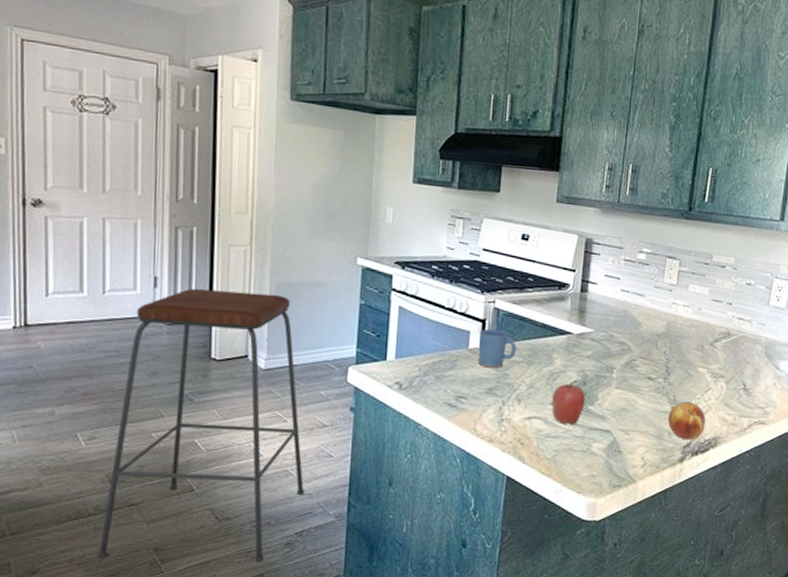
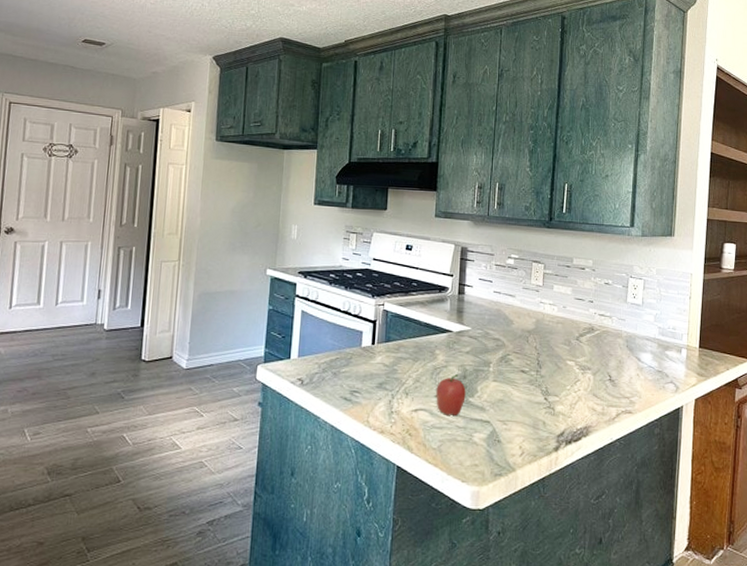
bar stool: present [97,288,305,563] -> none [32,298,217,551]
mug: present [478,328,517,368] -> none [370,328,404,364]
fruit: present [667,401,706,441] -> none [541,392,576,430]

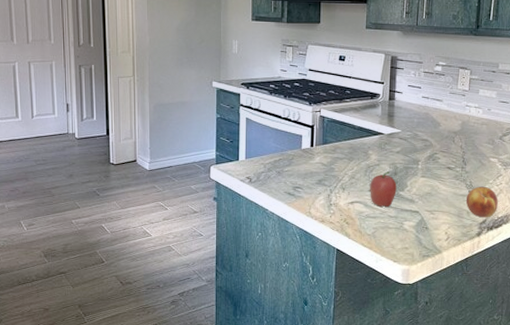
fruit: none [541,392,576,430] -> present [465,186,498,218]

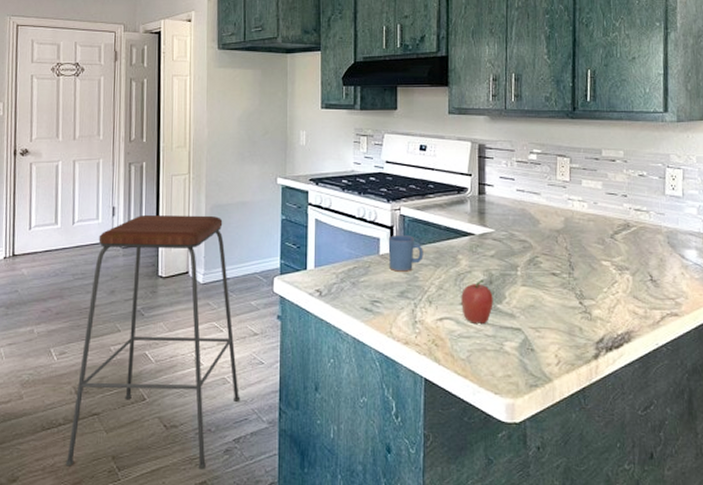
bar stool: none [40,111,184,316] -> present [65,214,241,470]
mug: none [309,132,339,164] -> present [388,234,424,272]
fruit: present [465,186,498,218] -> none [576,296,616,336]

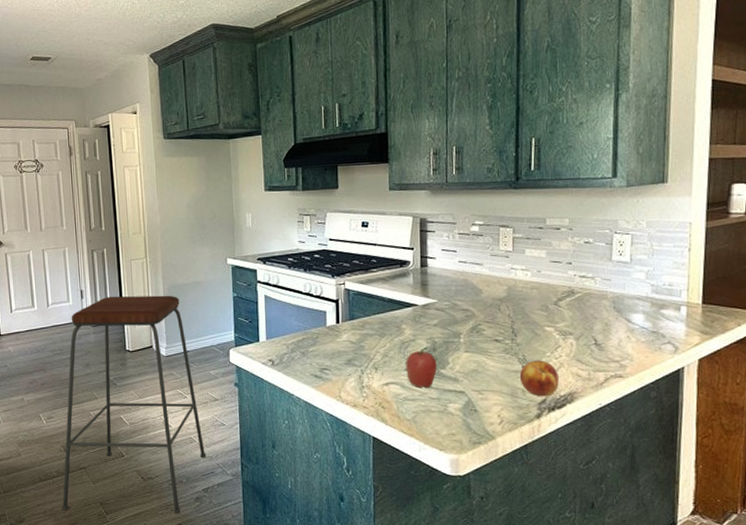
mug: present [388,234,424,272] -> none [334,307,369,342]
fruit: none [576,296,616,336] -> present [519,360,559,397]

